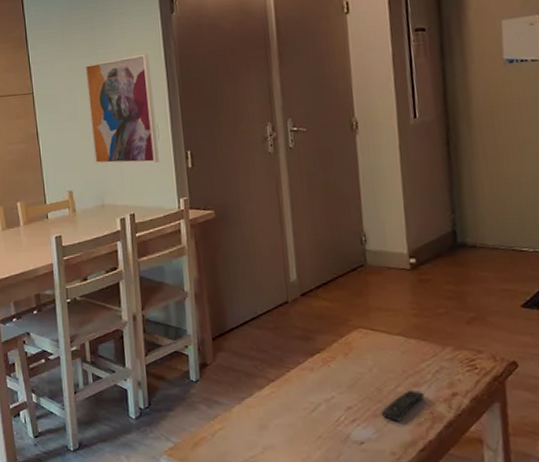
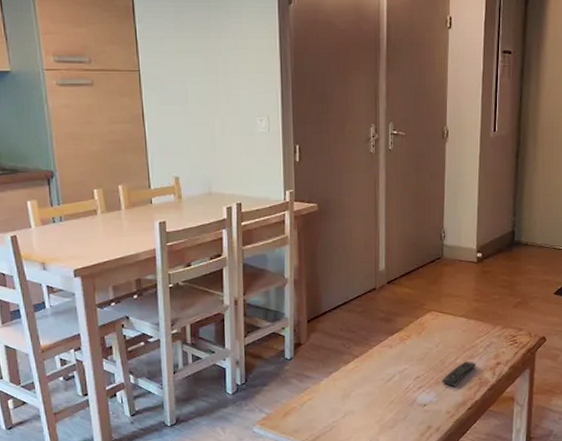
wall art: present [85,53,159,164] -> none [197,42,268,154]

